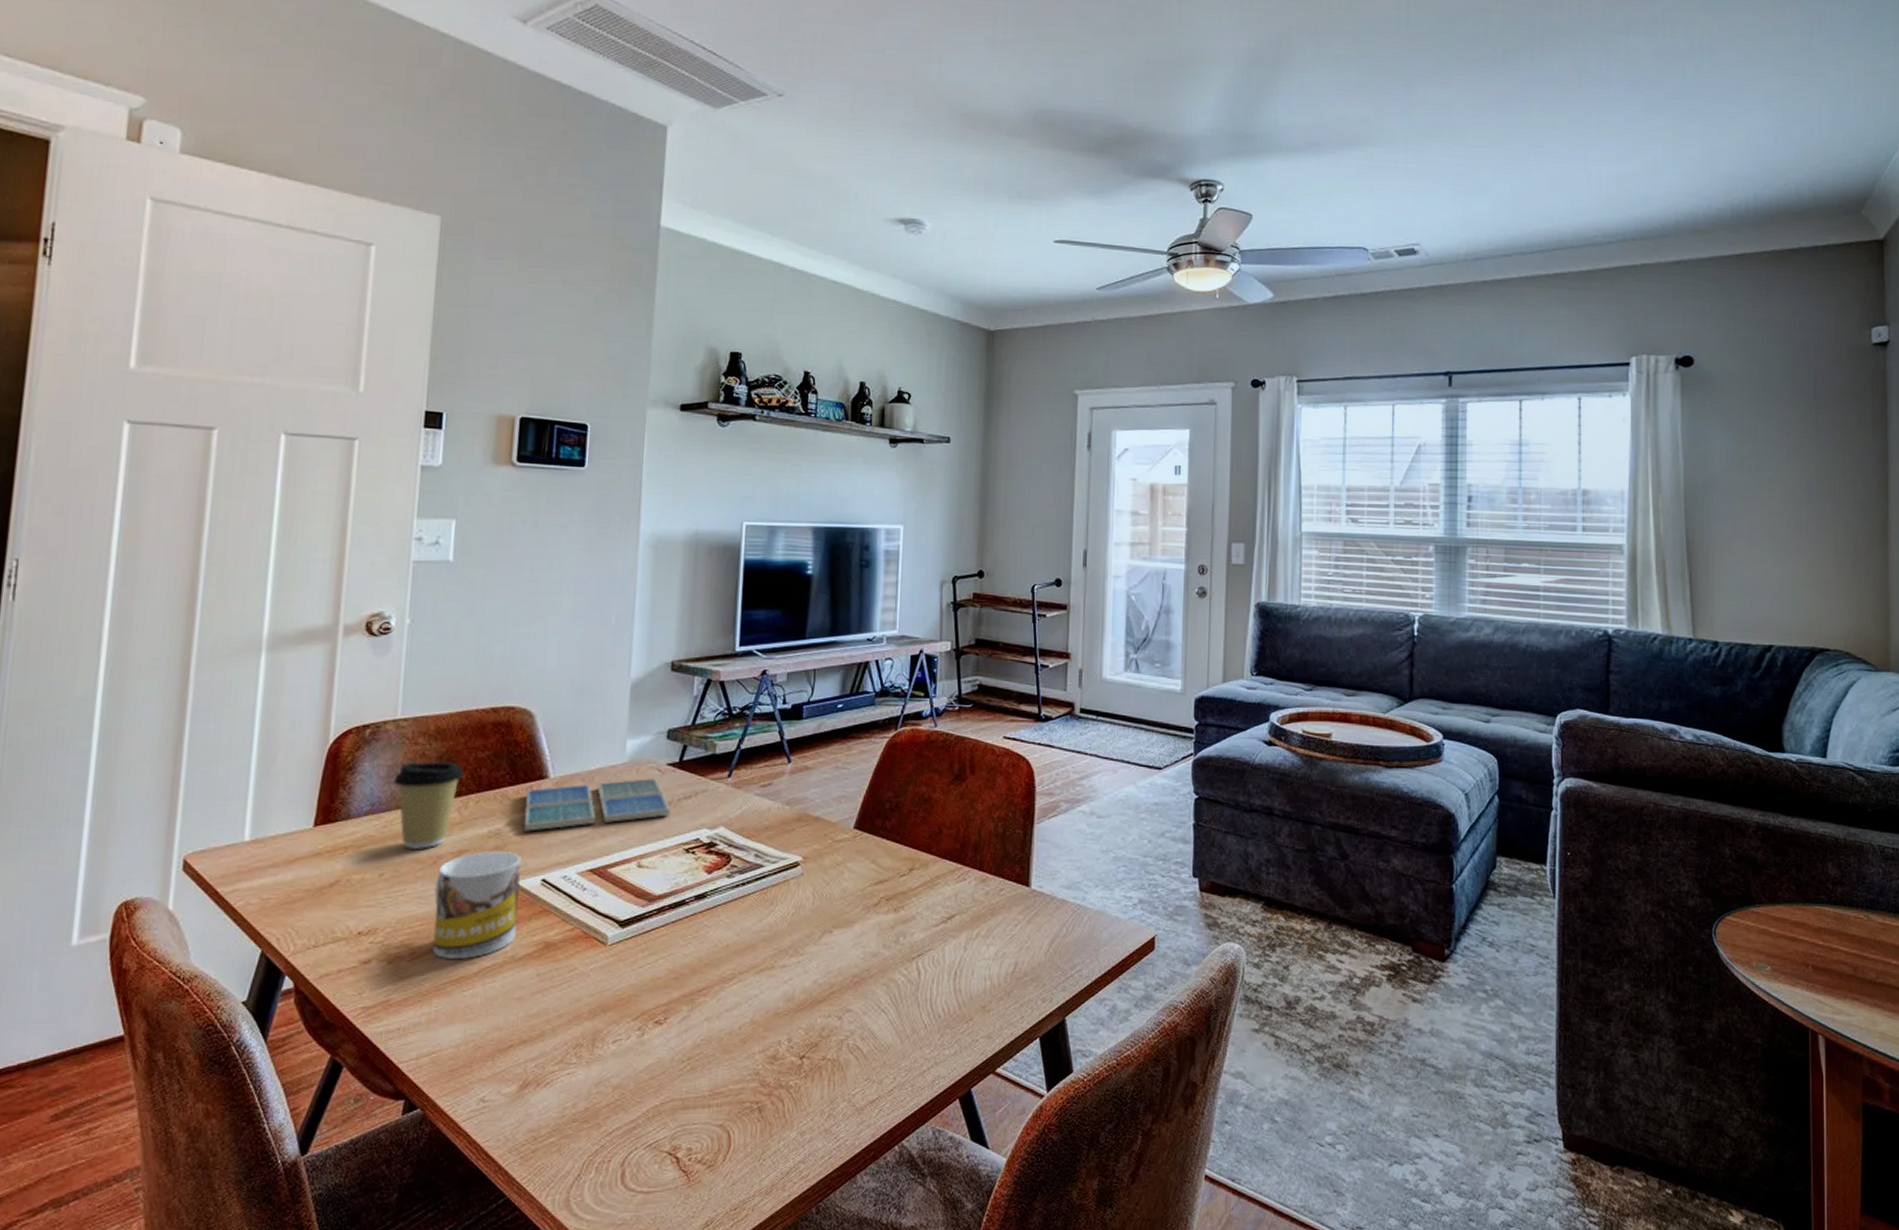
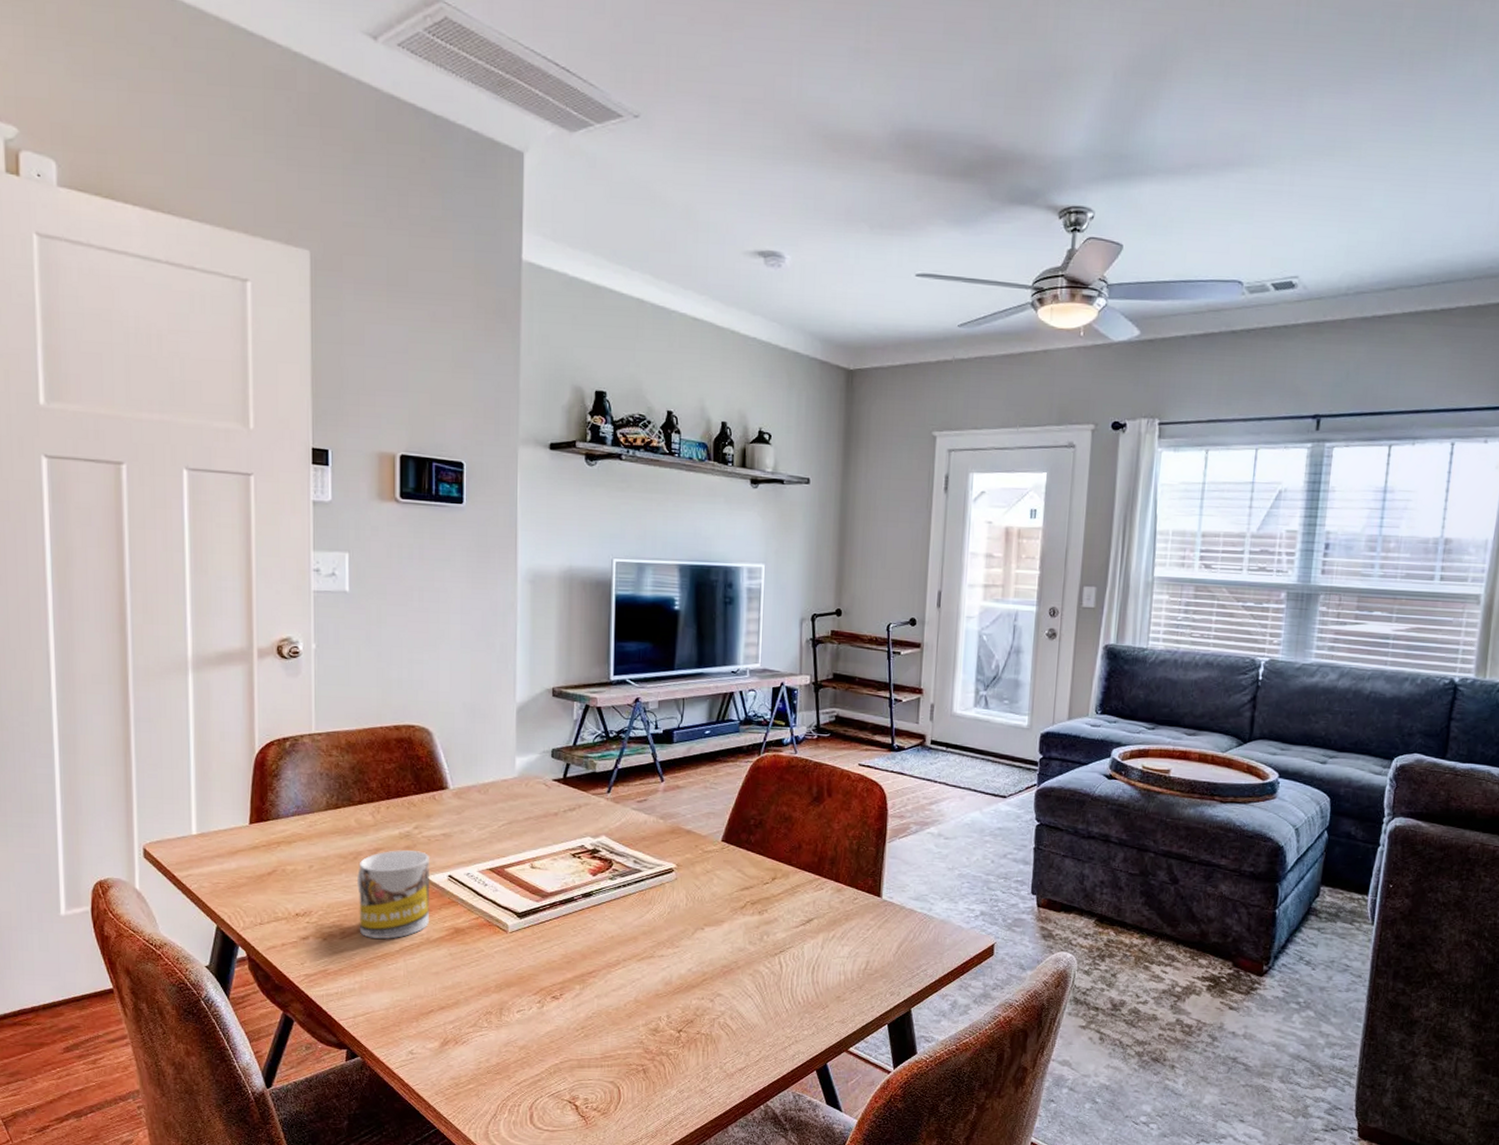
coffee cup: present [394,760,464,851] -> none [314,771,374,847]
drink coaster: present [523,778,671,831] -> none [429,792,558,834]

